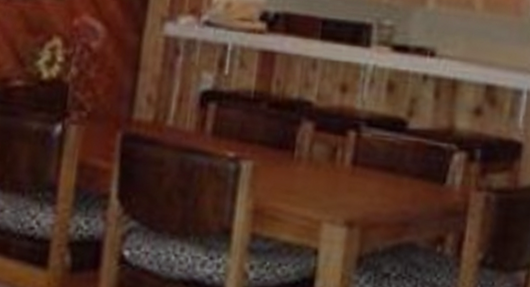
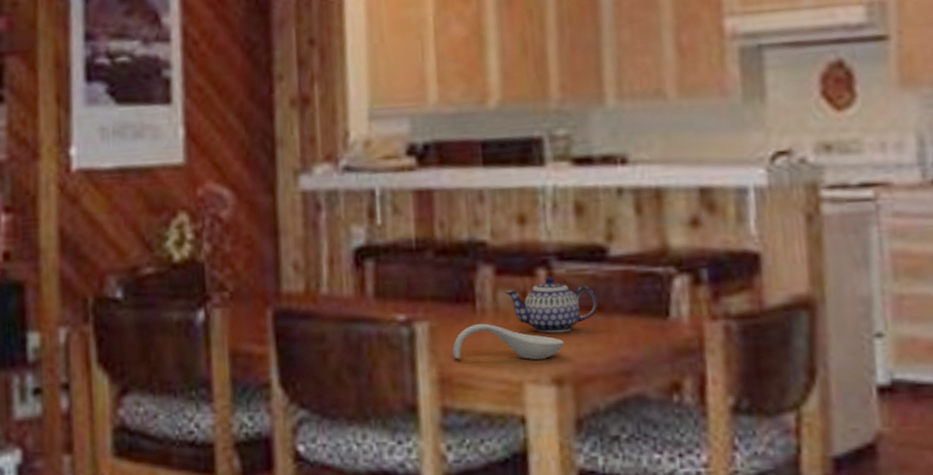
spoon rest: none [268,168,360,205] -> present [452,323,565,360]
teapot: none [320,138,392,185] -> present [505,277,598,333]

